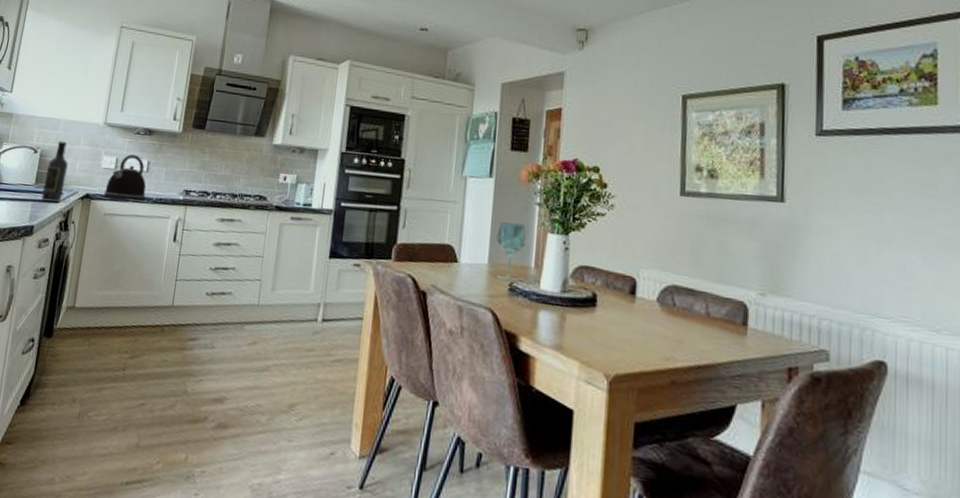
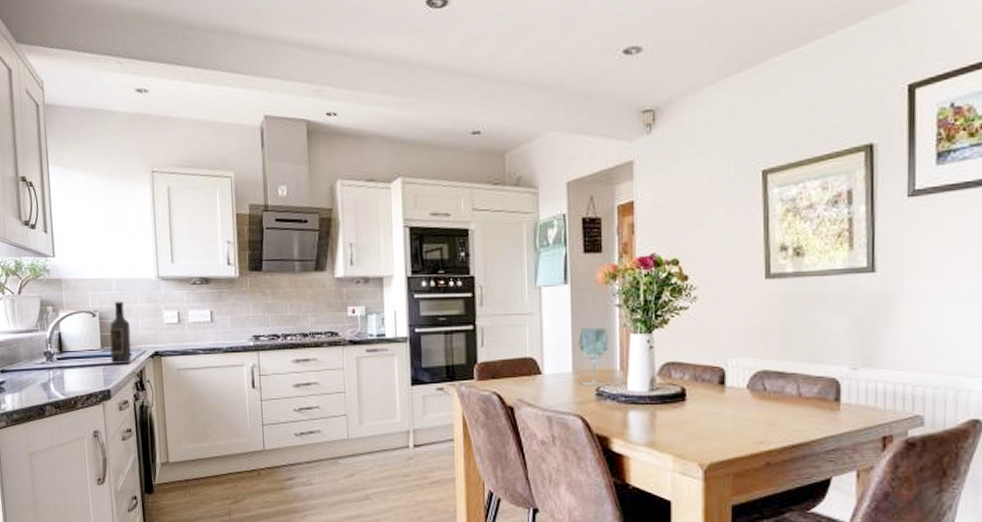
kettle: present [103,154,146,202] -> none [172,306,215,353]

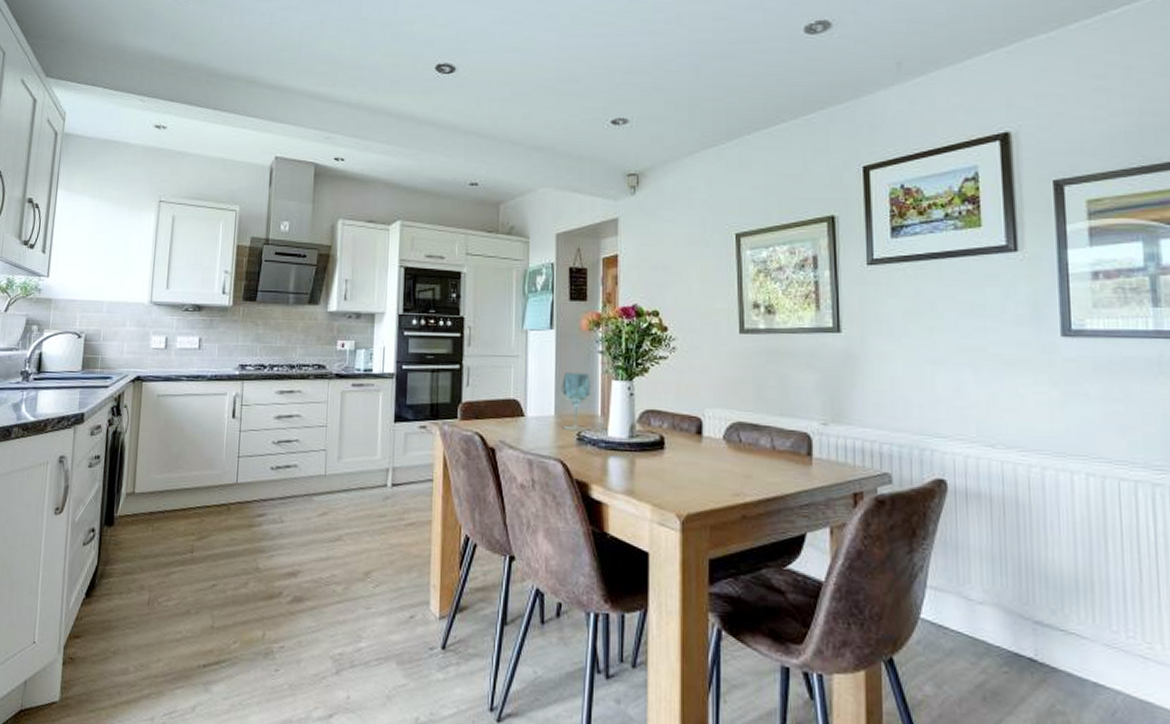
wine bottle: present [109,301,132,364] -> none [90,323,116,388]

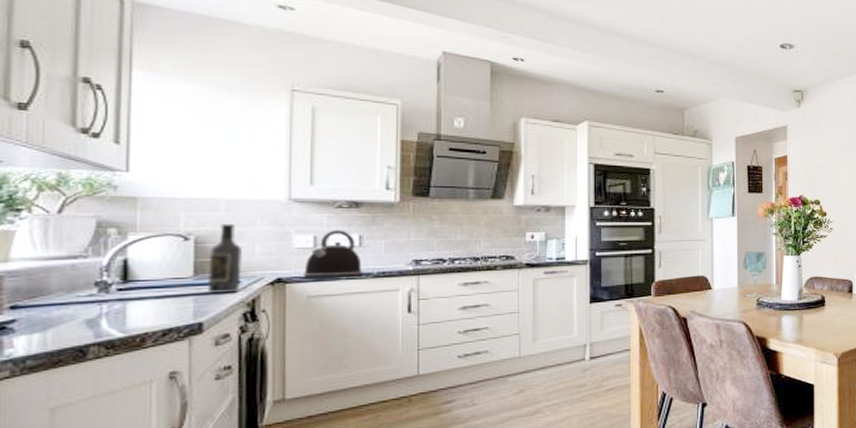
wine bottle: none [90,323,116,388] -> present [208,223,244,293]
kettle: none [155,332,200,380] -> present [302,230,362,279]

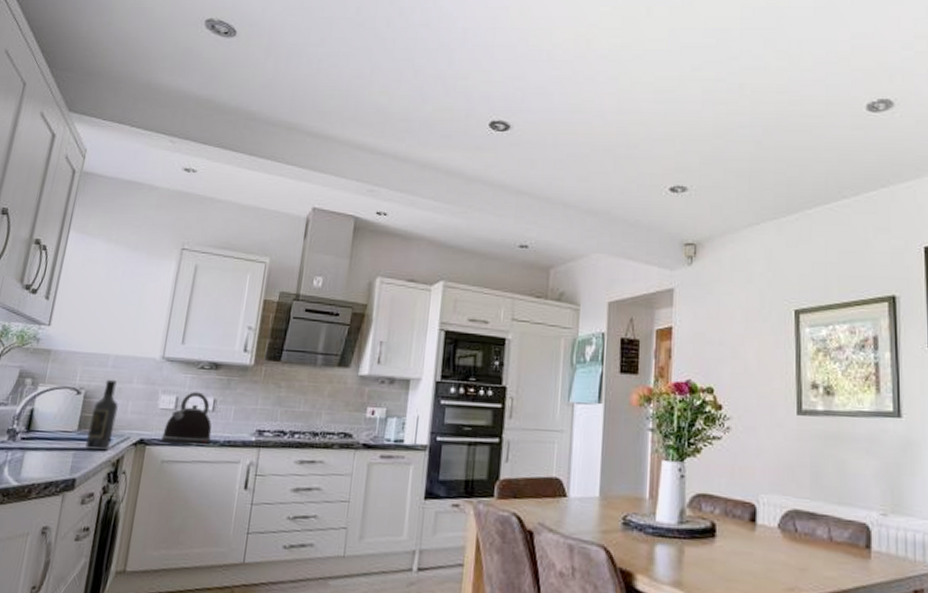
wine glass: present [742,251,769,298] -> none [607,450,642,516]

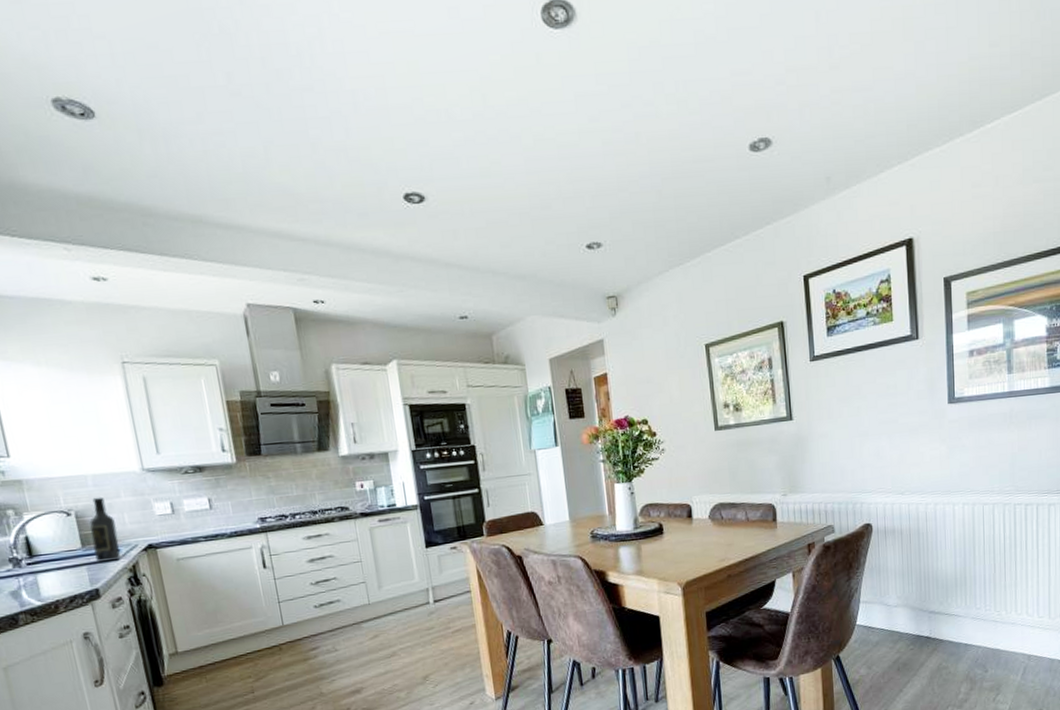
kettle: present [161,392,212,445] -> none [168,494,218,544]

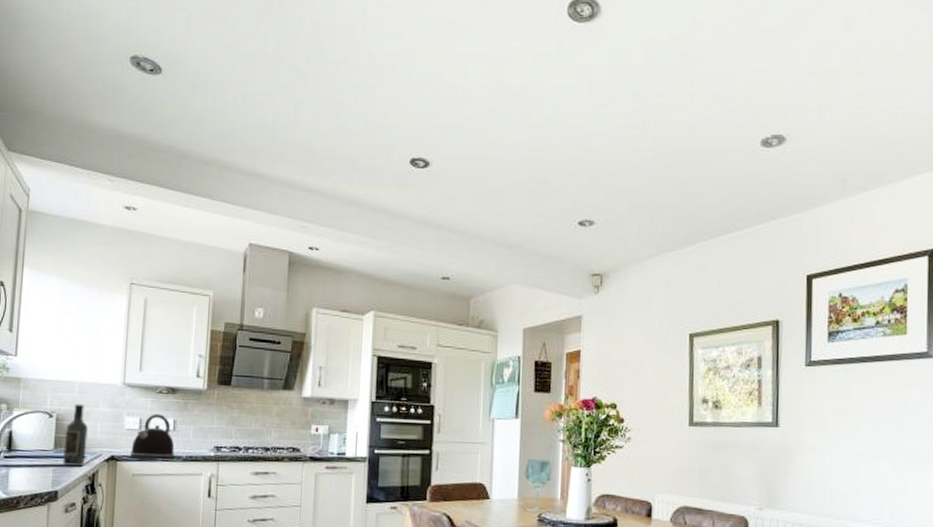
kettle: none [168,494,218,544] -> present [129,414,175,460]
wine glass: none [571,481,600,532] -> present [524,459,554,514]

